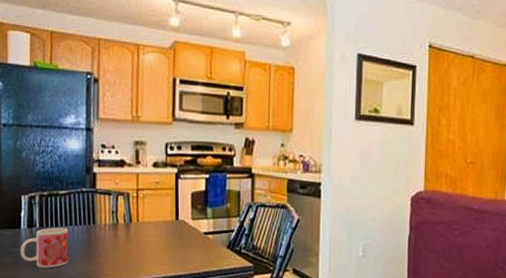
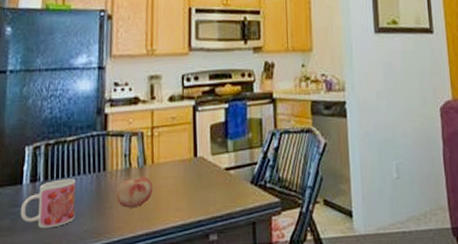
fruit: none [104,232,138,258] -> present [116,176,153,208]

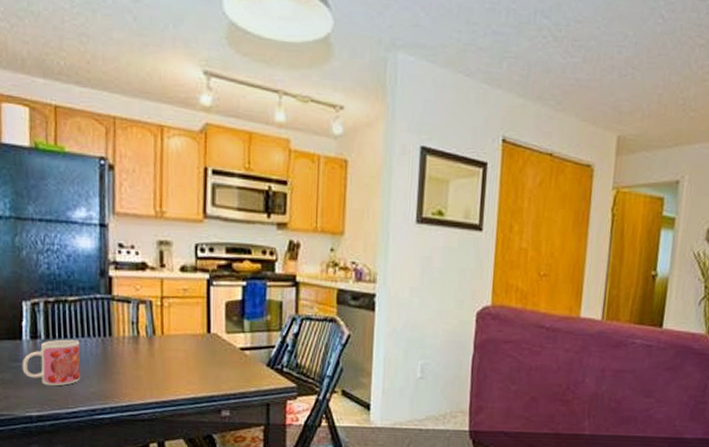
fruit: present [116,176,153,208] -> none [123,346,163,376]

